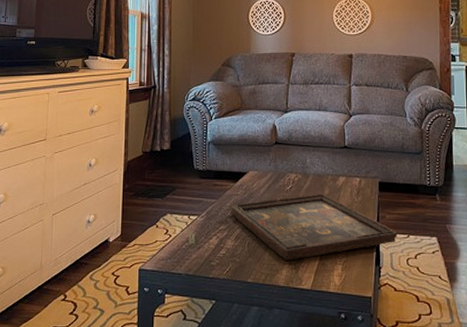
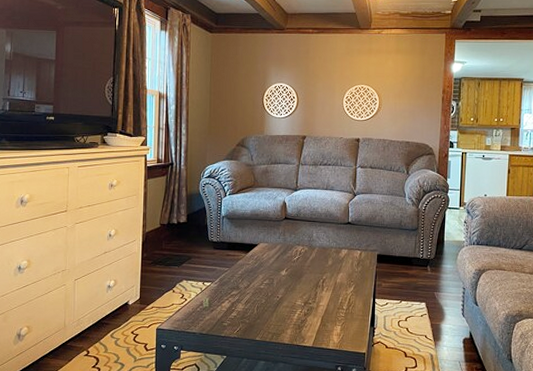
decorative tray: present [230,194,398,261] -> none [242,264,392,322]

